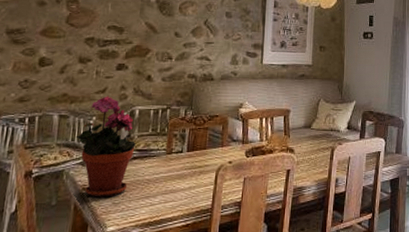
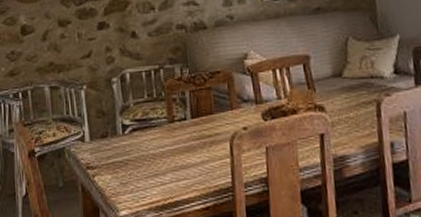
potted plant: present [75,96,136,198] -> none [70,60,133,177]

